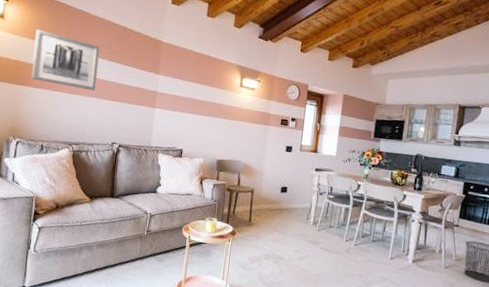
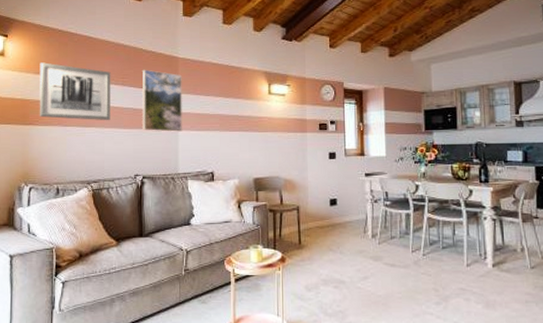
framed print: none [123,48,164,110] -> present [141,69,183,132]

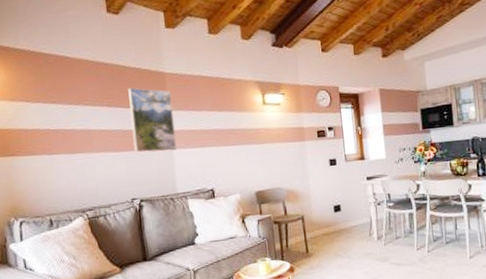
wall art: present [39,62,111,121] -> none [14,88,99,148]

